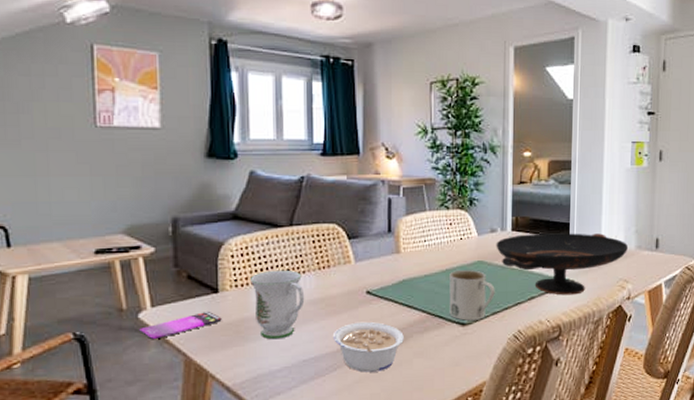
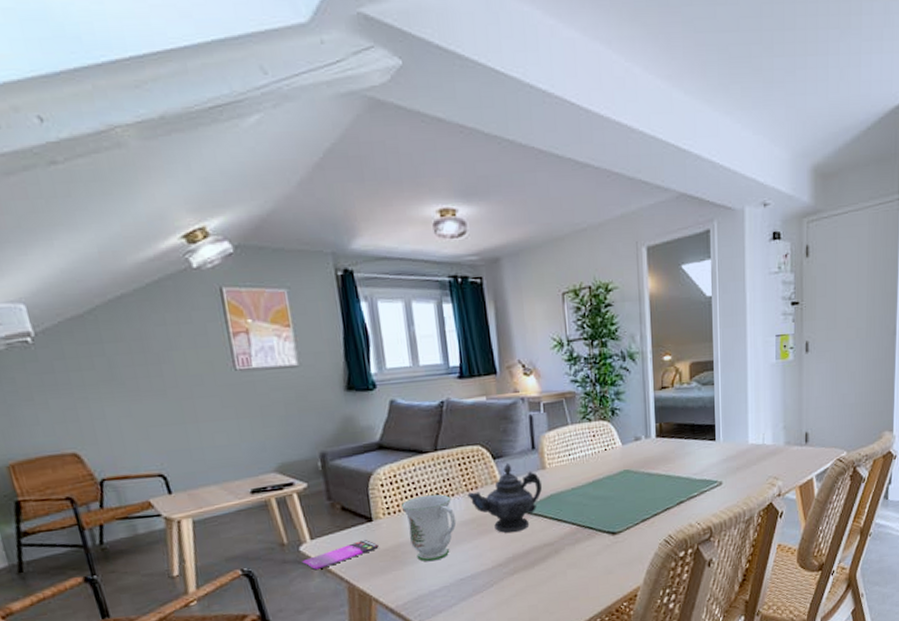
teapot: none [319,243,394,315] -> present [467,462,542,533]
legume: present [332,321,404,373] -> none [486,537,556,586]
mug: present [449,270,495,321] -> none [596,479,643,530]
decorative bowl: present [496,233,629,295] -> none [641,432,777,498]

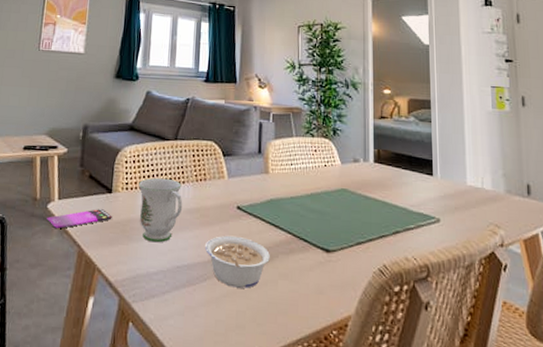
teapot: present [467,462,542,533] -> none [196,161,263,229]
legume: none [486,537,556,586] -> present [204,235,270,289]

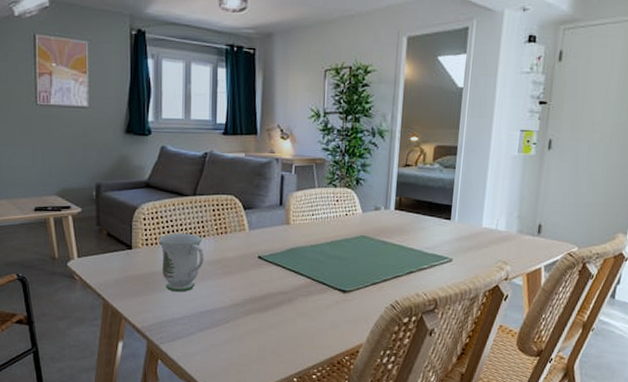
smartphone: present [46,208,112,229] -> none [68,264,134,285]
legume: present [204,235,270,289] -> none [227,282,290,327]

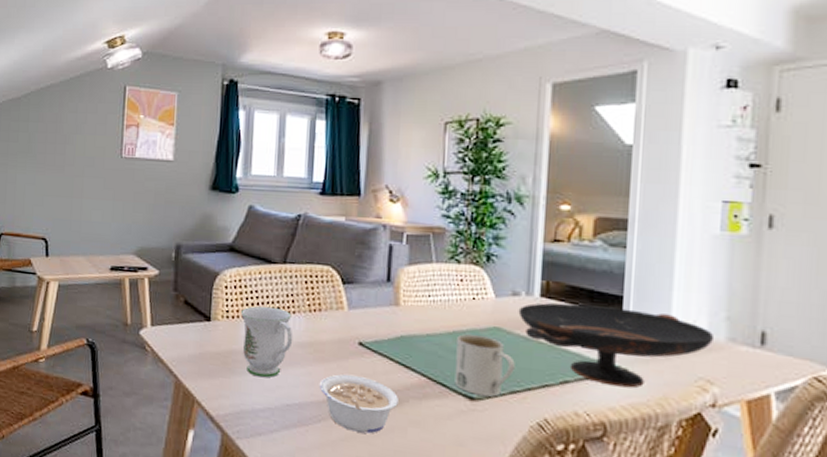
legume: none [227,282,290,327] -> present [319,374,398,434]
mug: none [332,243,376,289] -> present [454,334,515,397]
decorative bowl: none [379,213,510,272] -> present [518,302,715,388]

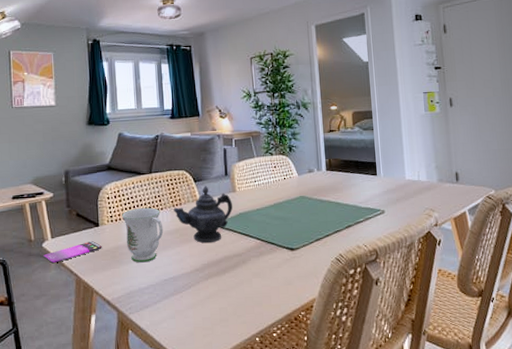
smartphone: none [139,337,212,358] -> present [43,240,102,264]
teapot: none [309,290,392,368] -> present [173,185,232,243]
legume: present [319,374,398,434] -> none [186,248,244,290]
mug: present [454,334,515,397] -> none [277,204,317,246]
decorative bowl: present [518,302,715,388] -> none [314,170,431,224]

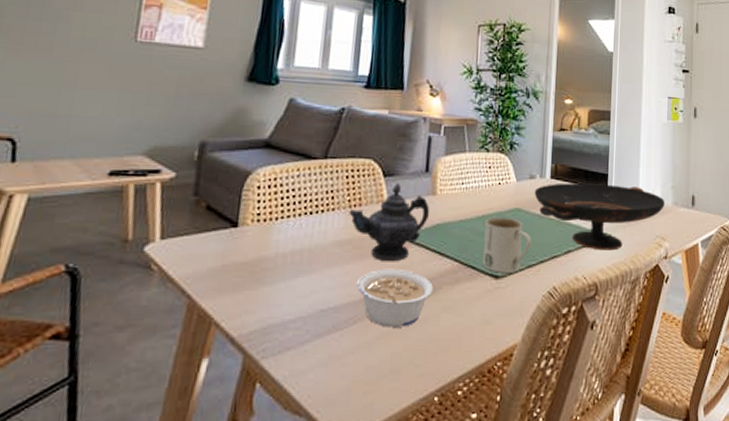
smartphone: present [43,240,102,264] -> none [142,247,237,278]
mug: present [122,207,164,263] -> none [274,205,332,284]
legume: none [186,248,244,290] -> present [356,268,433,328]
mug: none [277,204,317,246] -> present [482,217,531,273]
decorative bowl: none [314,170,431,224] -> present [534,183,666,251]

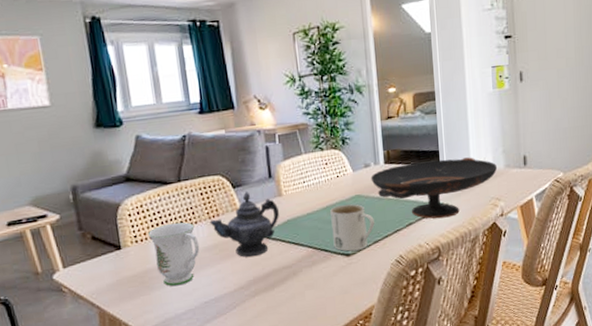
mug: none [274,205,332,284] -> present [148,222,200,286]
legume: present [356,268,433,328] -> none [229,261,295,308]

